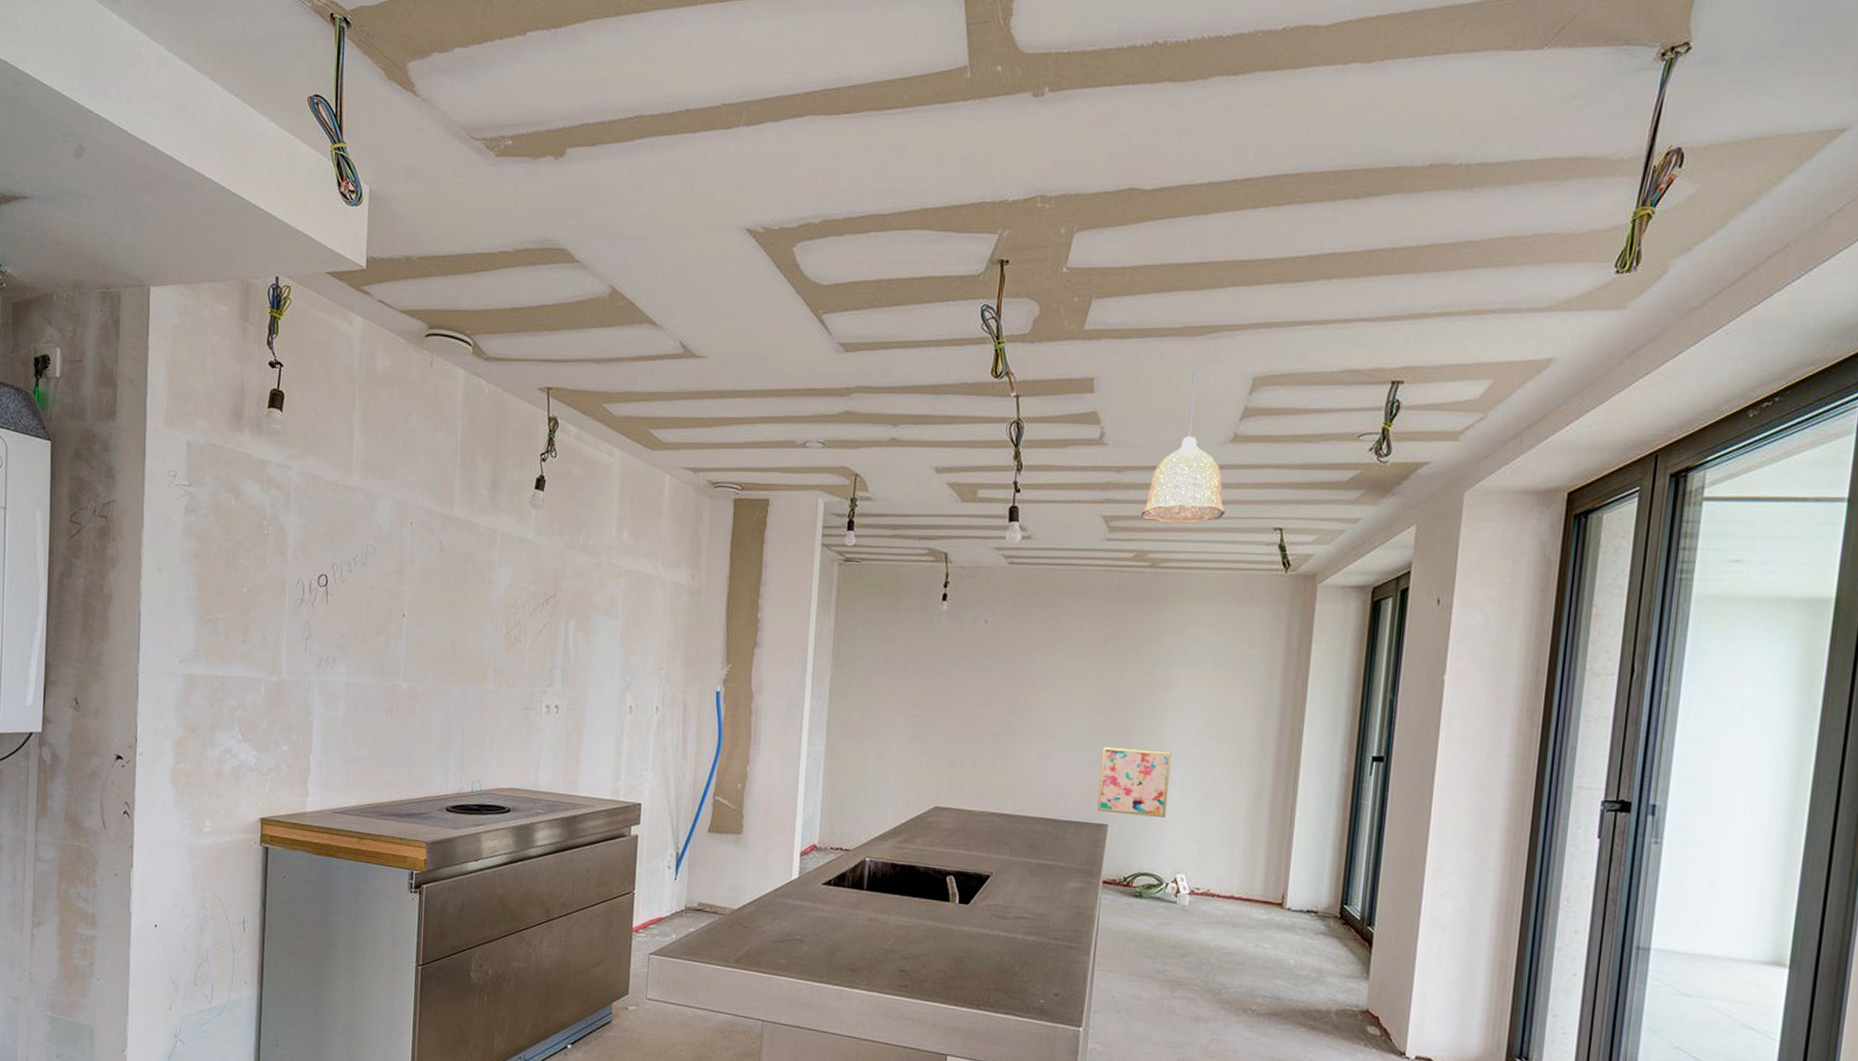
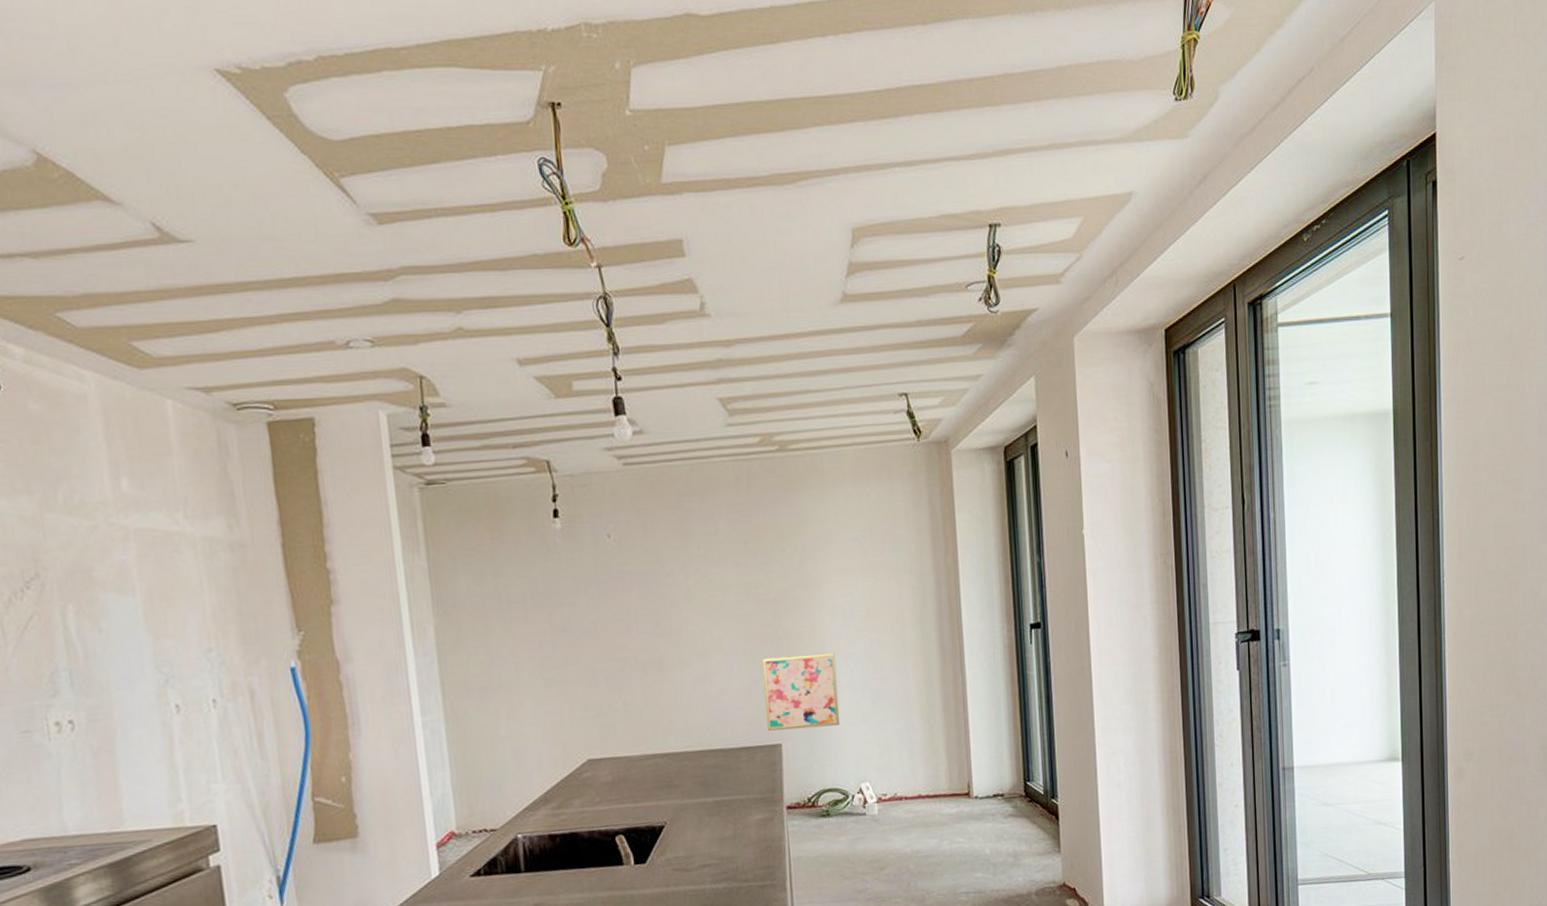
pendant lamp: present [1141,367,1226,524] -> none [760,221,847,400]

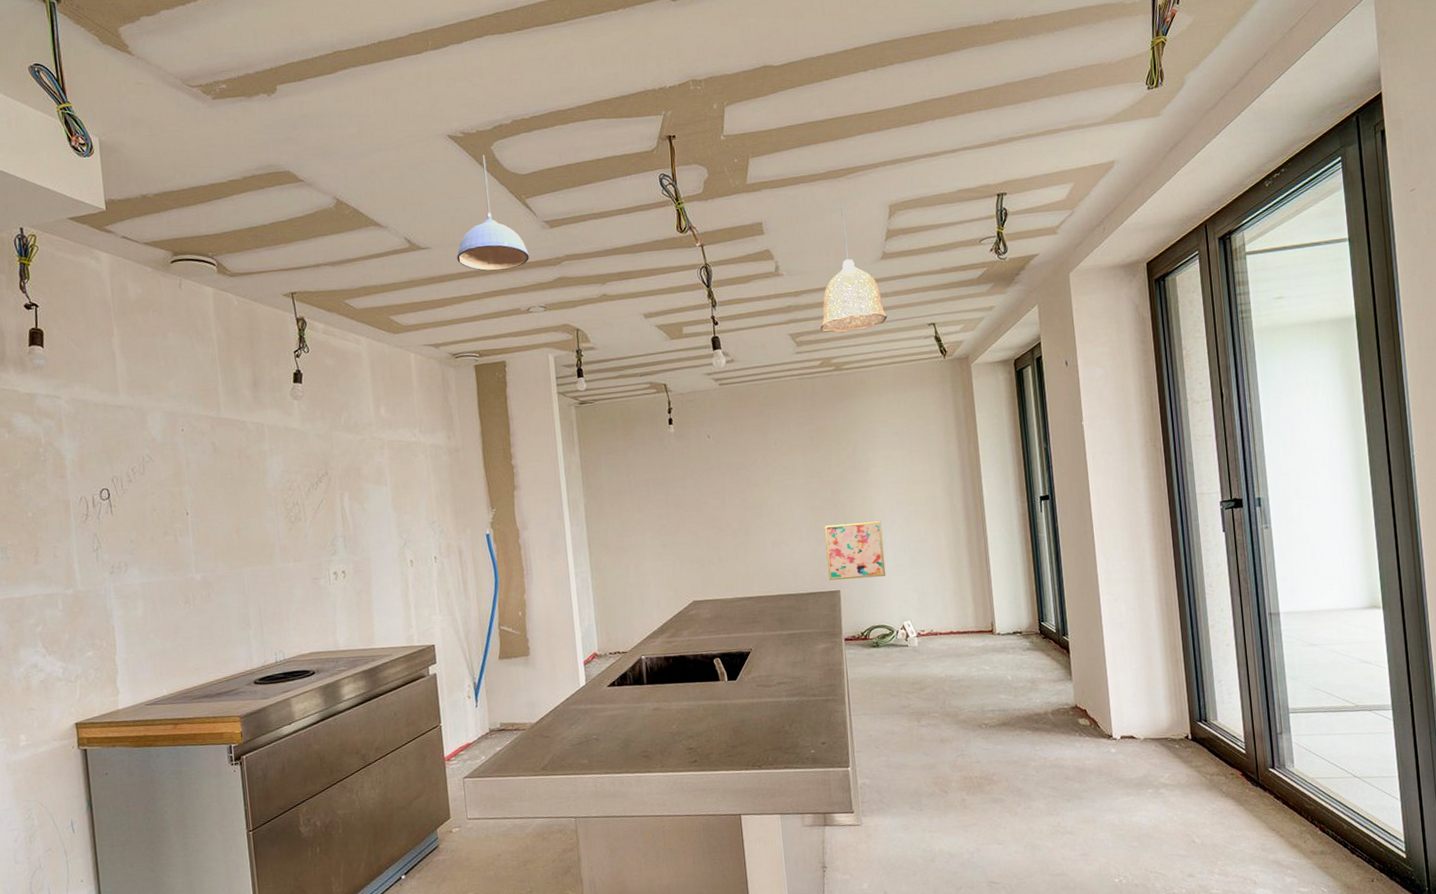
pendant light: none [235,105,348,283] -> present [457,155,530,271]
pendant lamp: none [760,221,847,400] -> present [820,203,888,333]

